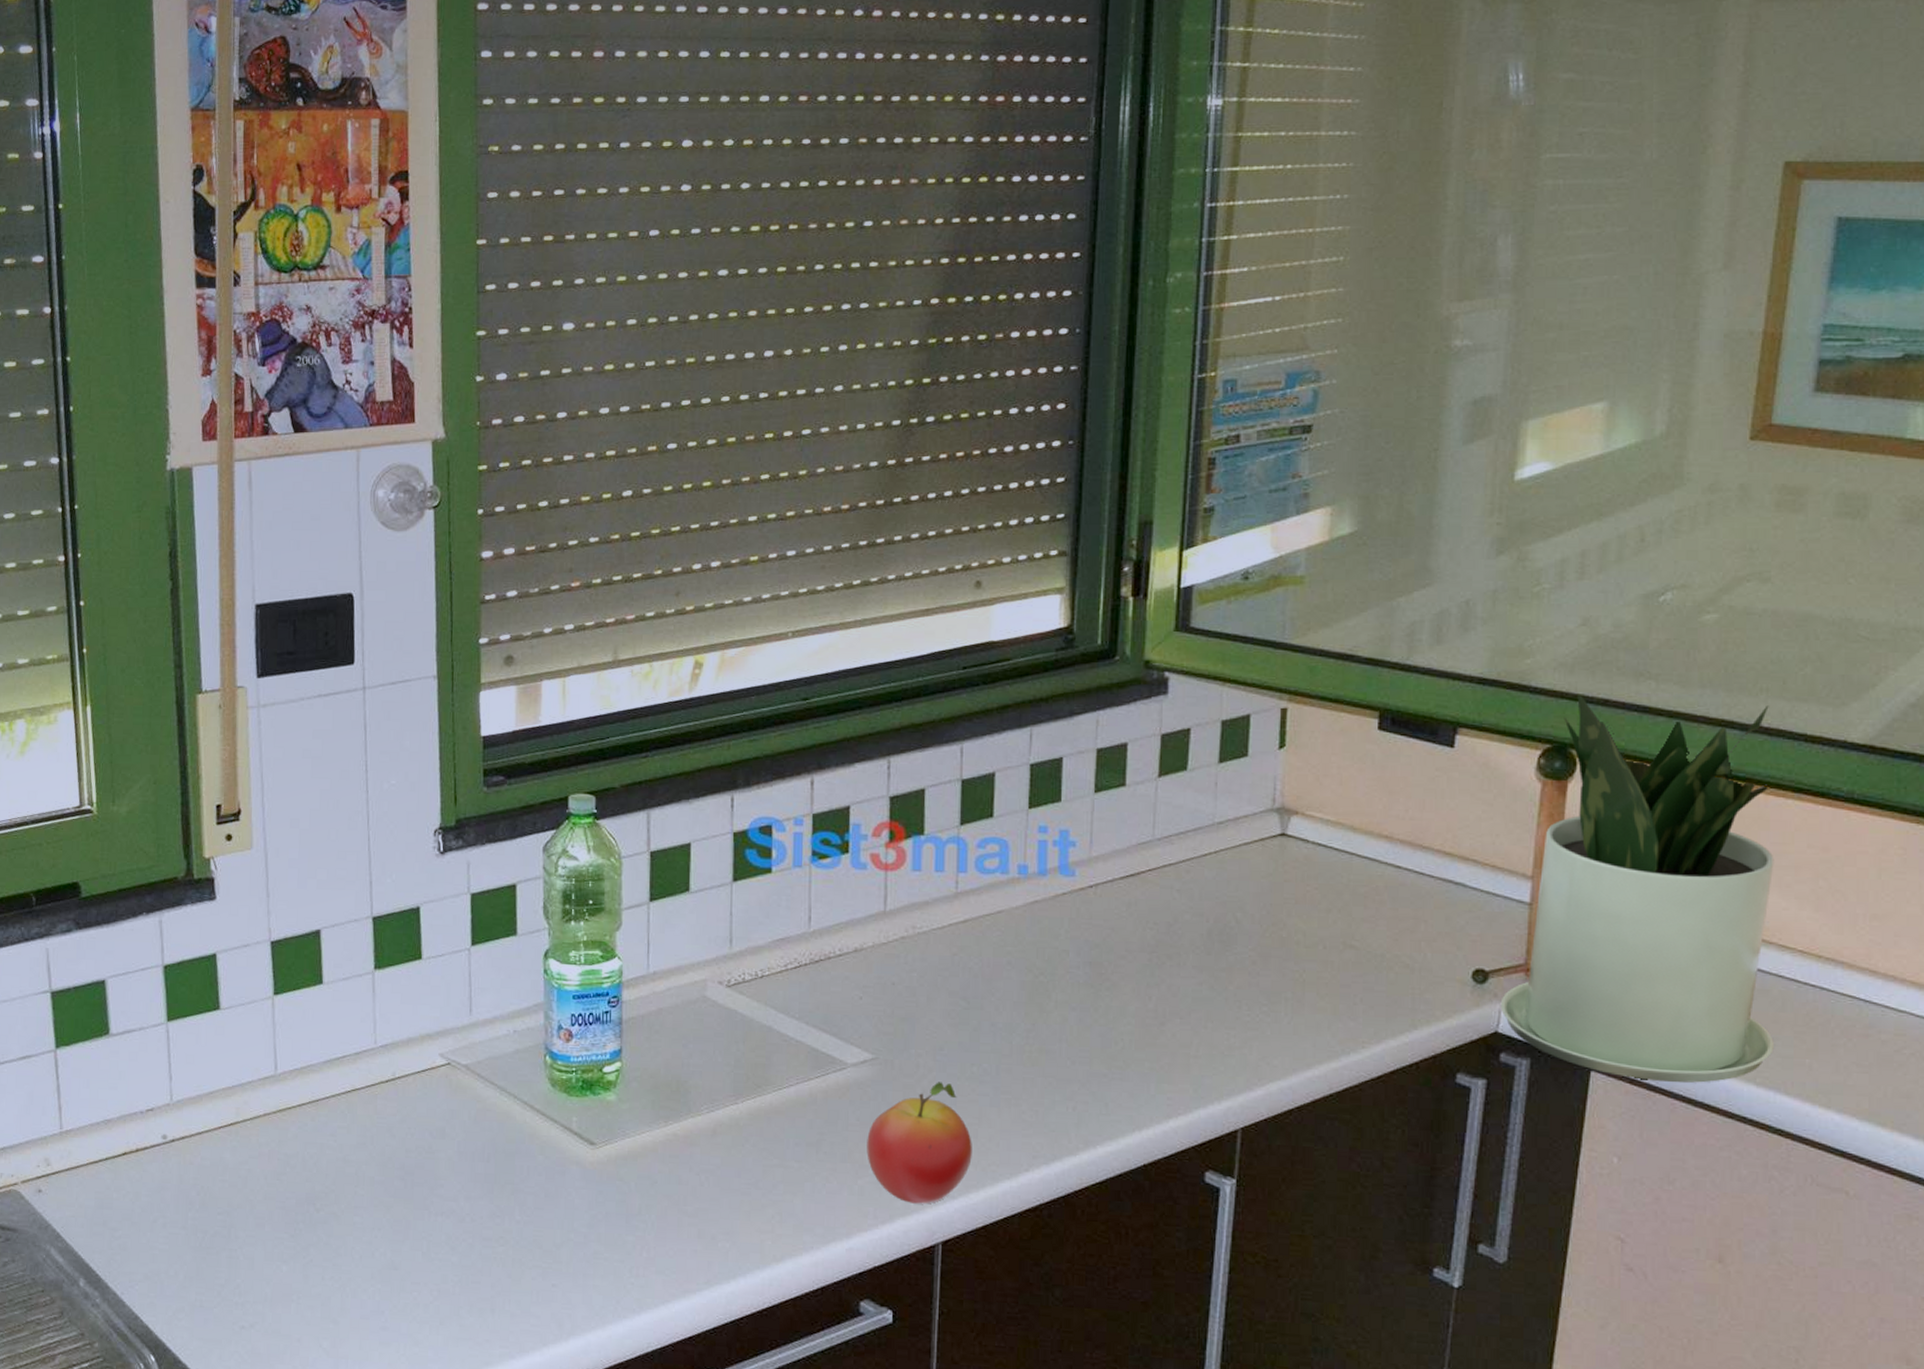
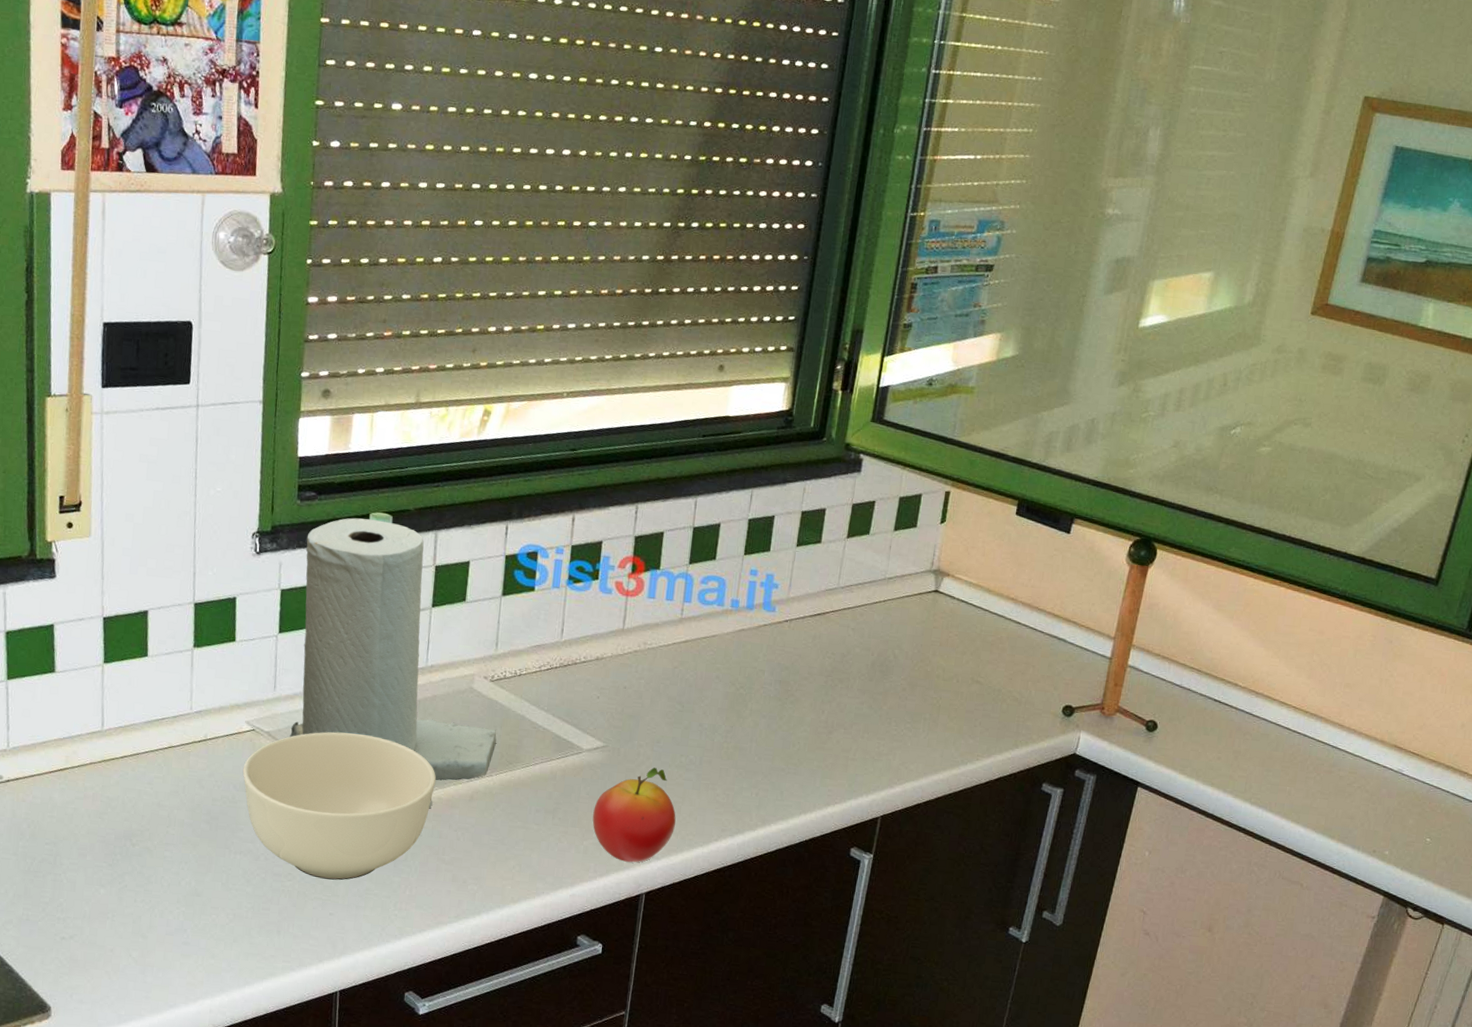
bowl: none [439,1060,670,1243] -> present [242,732,437,880]
paper towel: none [491,801,739,1149] -> present [290,518,497,809]
planter: present [1500,695,1775,1083] -> none [1079,501,1297,800]

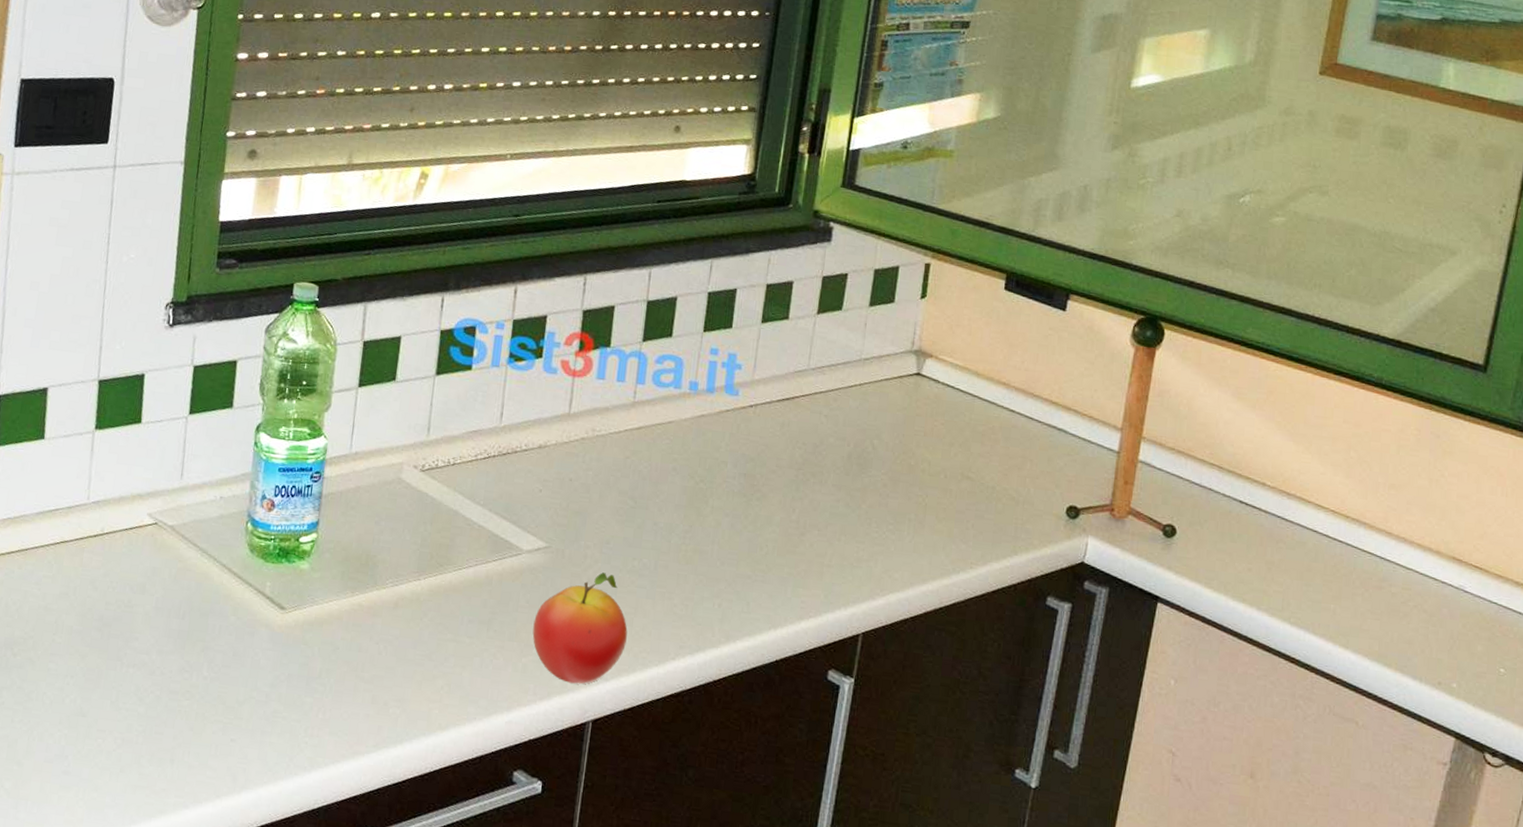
bowl: present [242,732,437,880] -> none [141,526,358,700]
paper towel: present [290,518,497,809] -> none [195,287,426,618]

